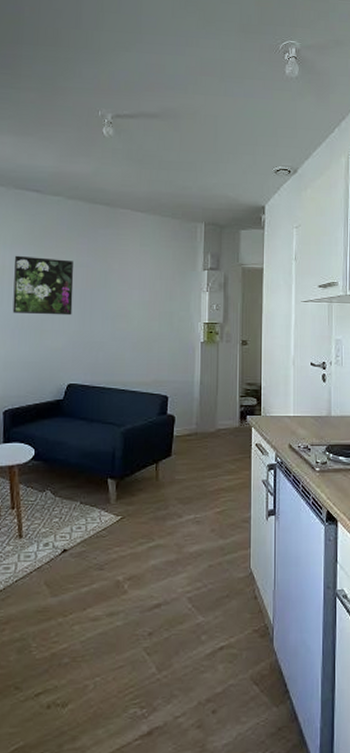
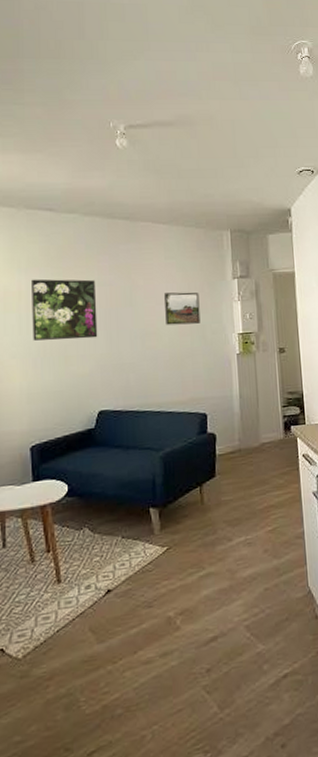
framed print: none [136,278,170,310] -> present [164,292,201,325]

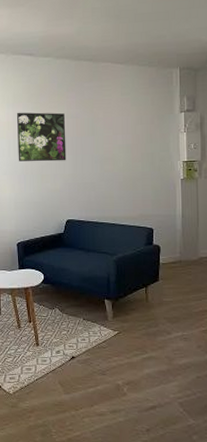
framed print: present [164,292,201,325] -> none [120,124,150,152]

